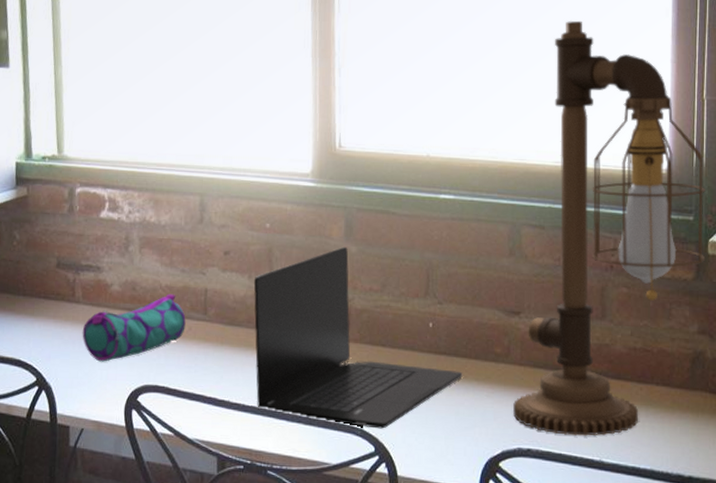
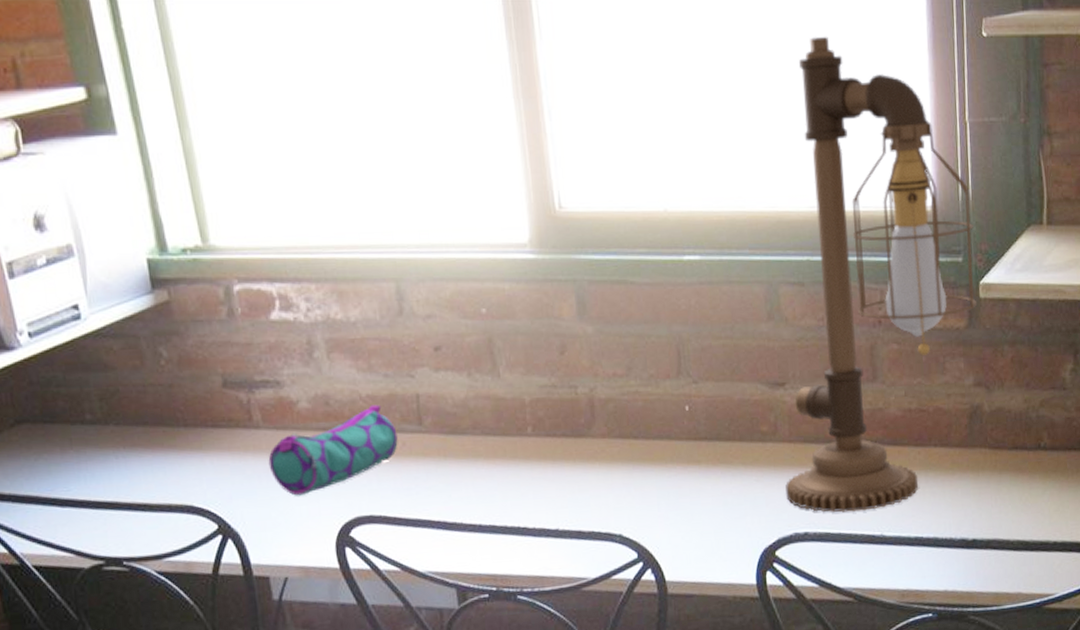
laptop: present [253,246,463,429] -> none [474,327,728,532]

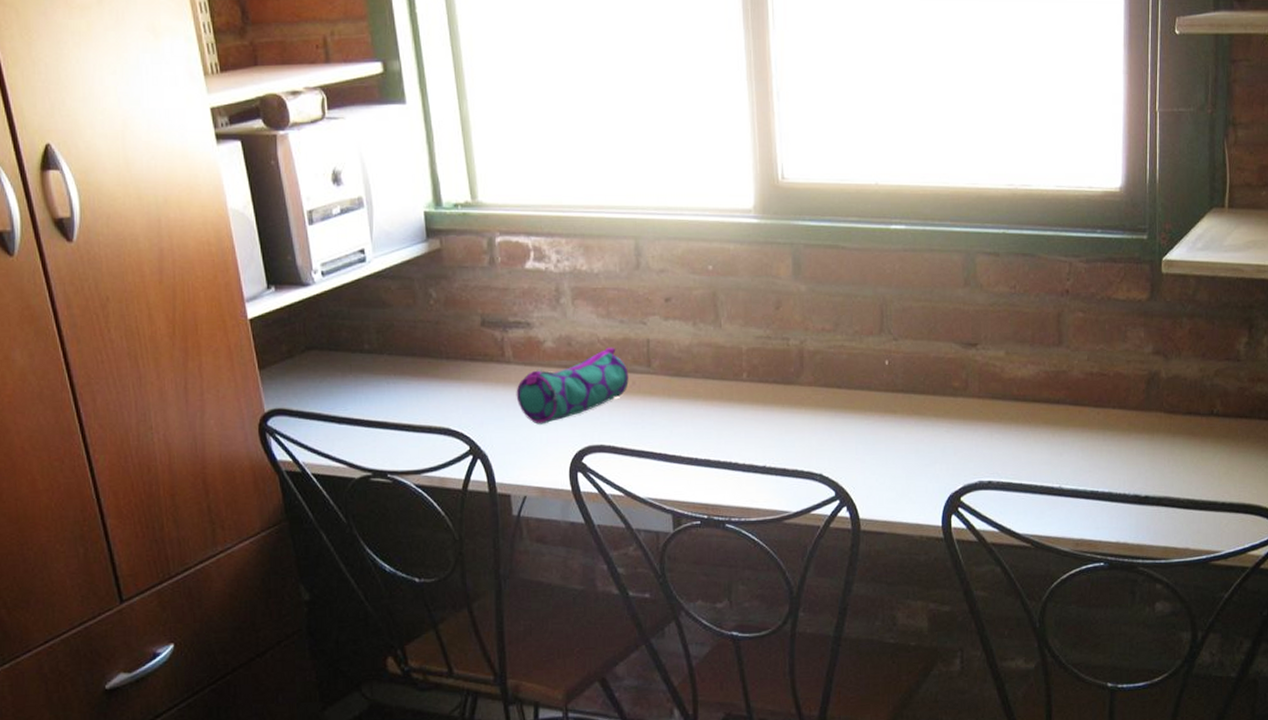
desk lamp: present [785,36,978,513] -> none [973,31,1160,465]

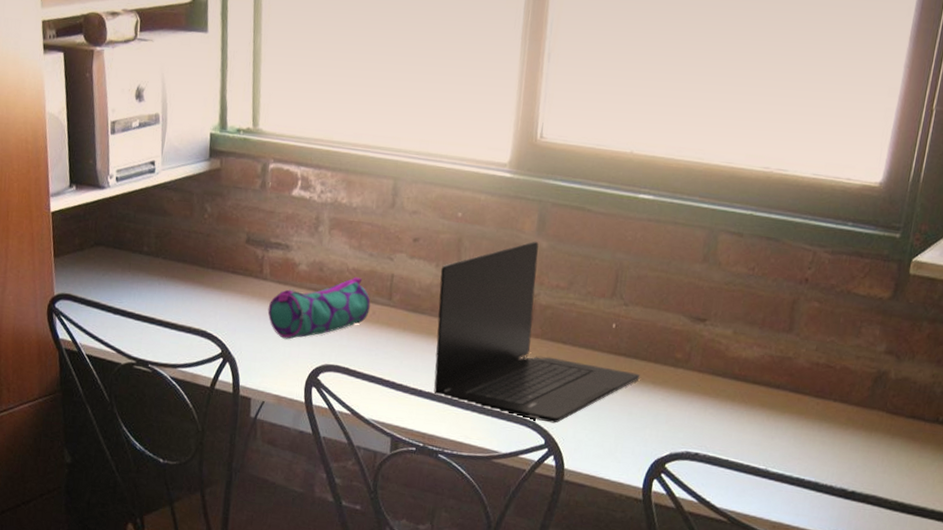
laptop: none [698,285,921,473] -> present [433,241,640,423]

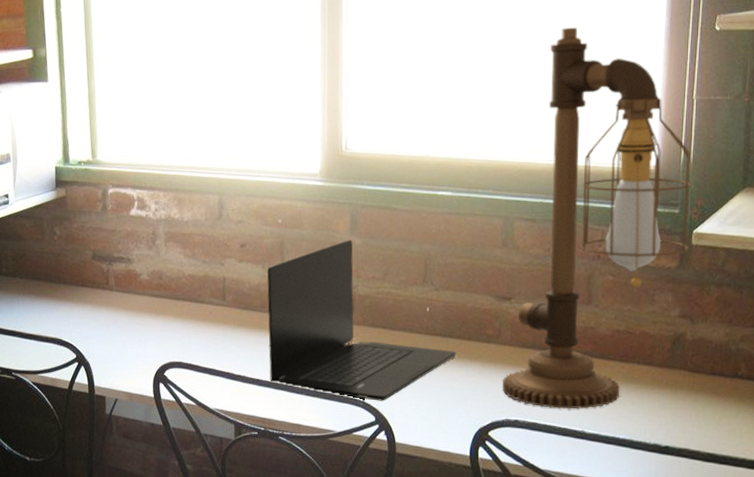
pencil case: present [267,276,371,340] -> none [115,282,207,342]
desk lamp: none [685,14,921,446] -> present [502,27,692,410]

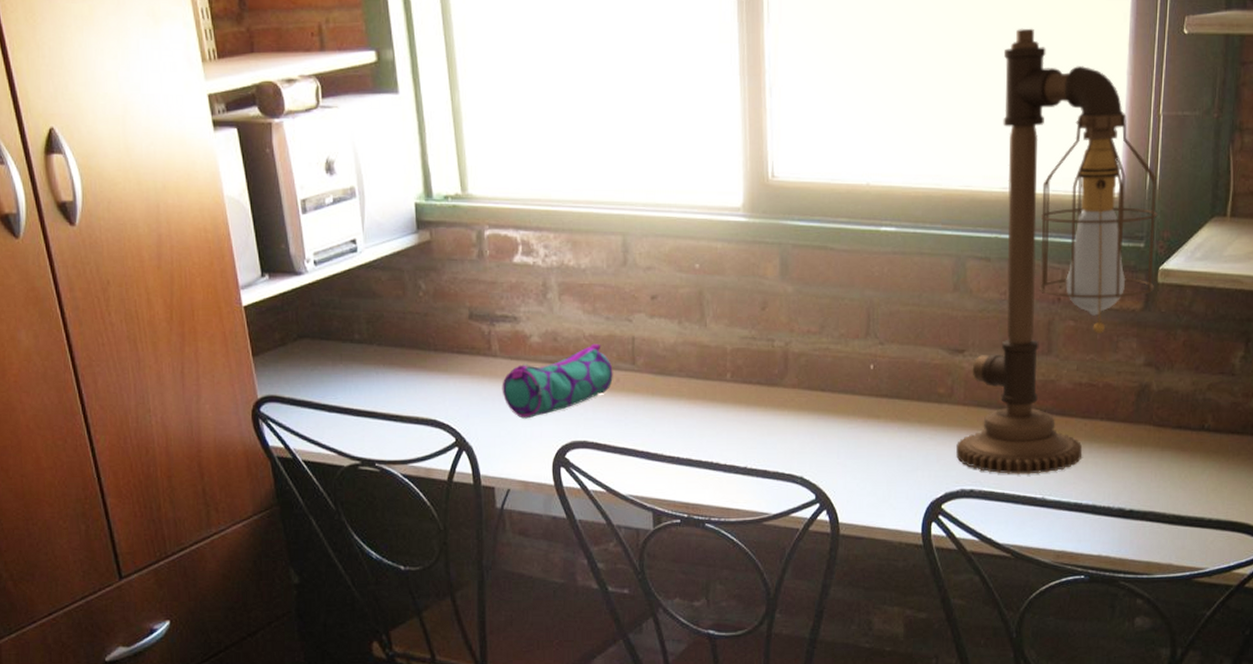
pencil case: none [115,282,207,342] -> present [502,343,613,419]
laptop: present [267,239,457,401] -> none [684,286,905,476]

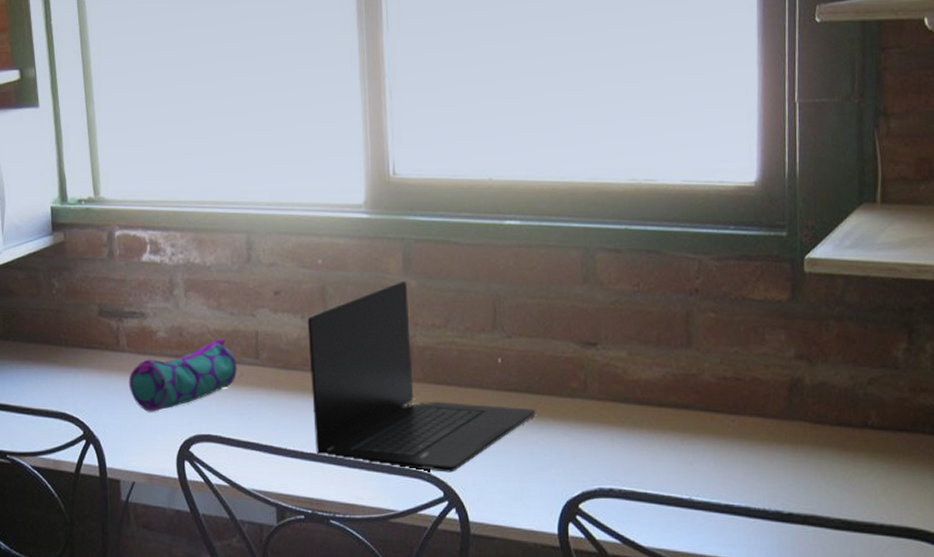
laptop: none [684,286,905,476] -> present [307,280,536,473]
desk lamp: present [956,28,1158,474] -> none [592,23,802,473]

